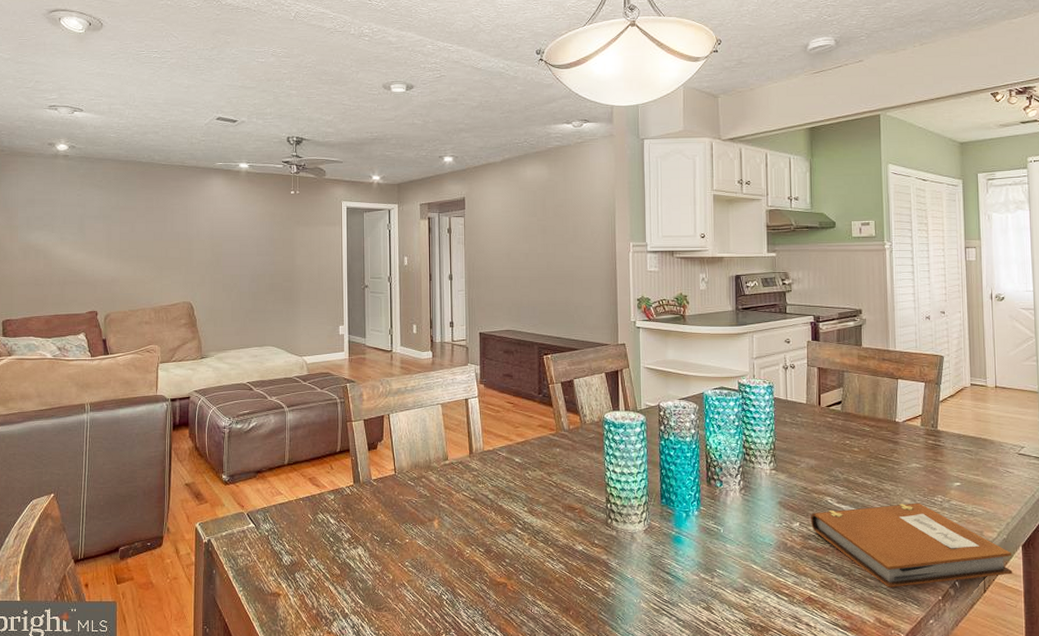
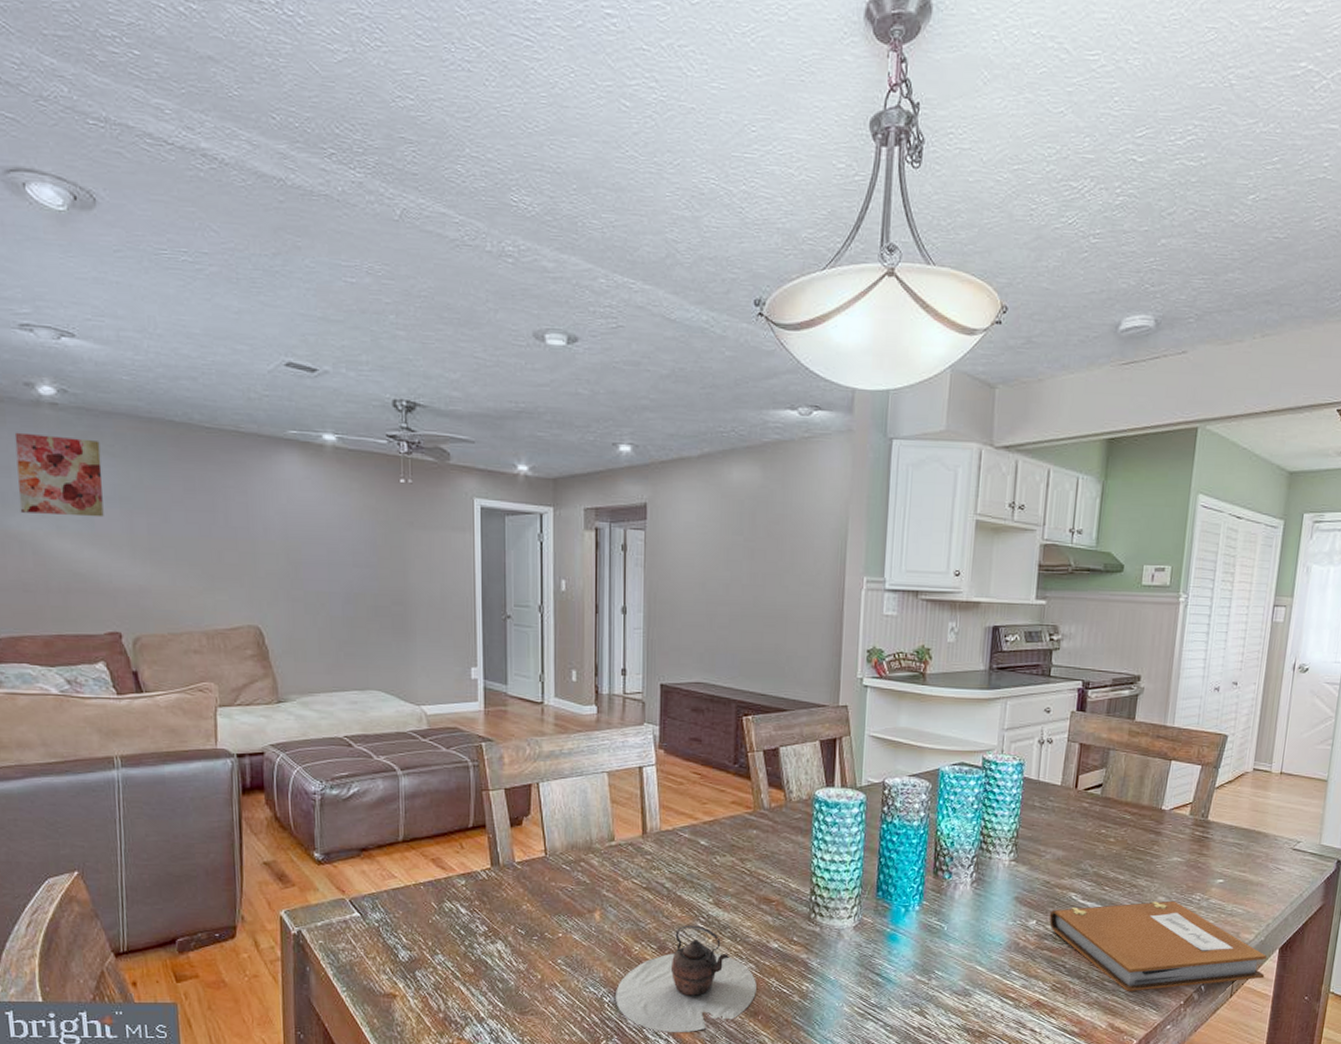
wall art: none [38,176,93,231] -> present [14,432,104,518]
teapot: none [452,531,567,626] -> present [616,925,757,1032]

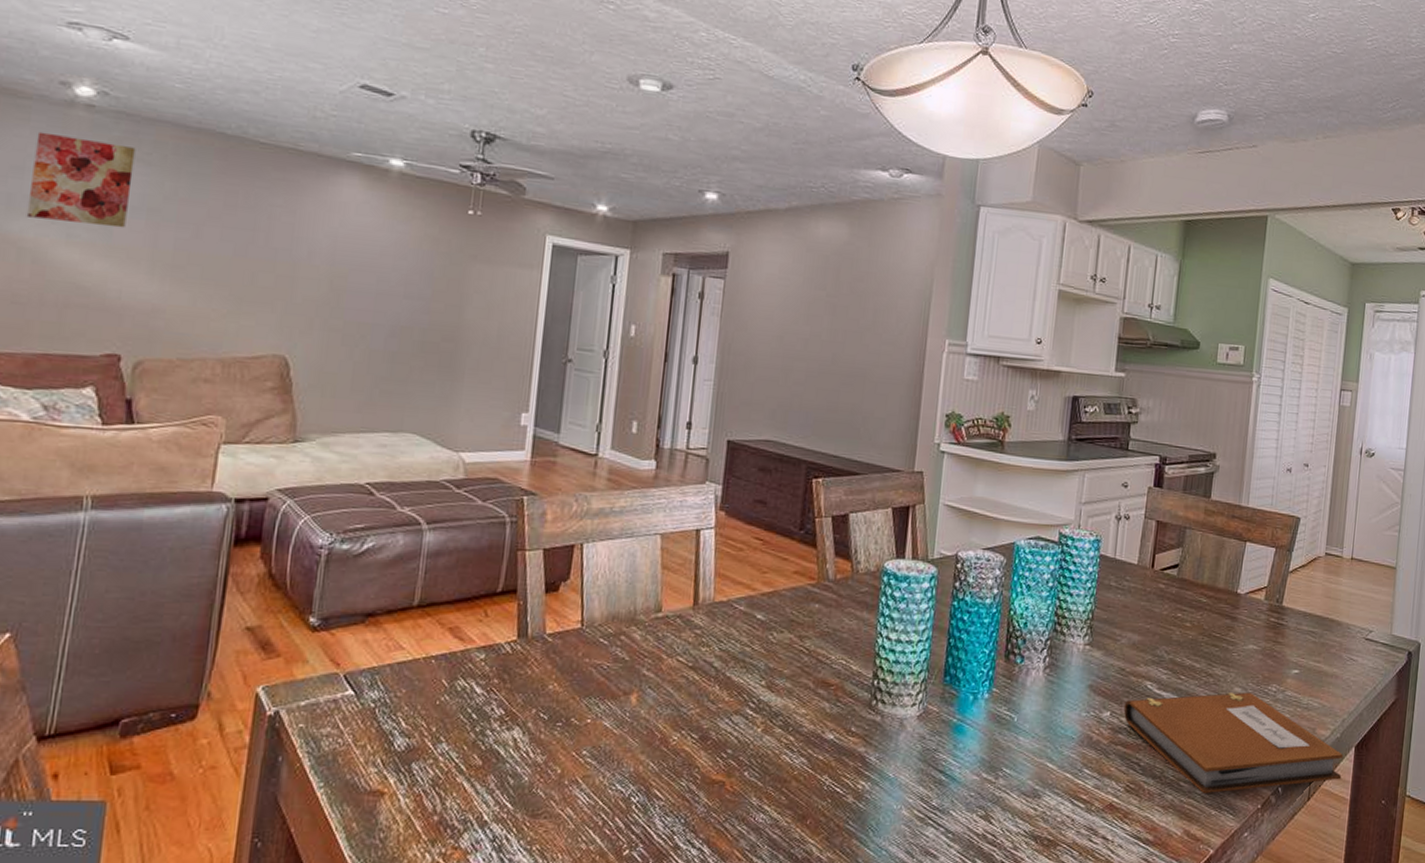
teapot: present [616,925,757,1032] -> none [645,711,807,840]

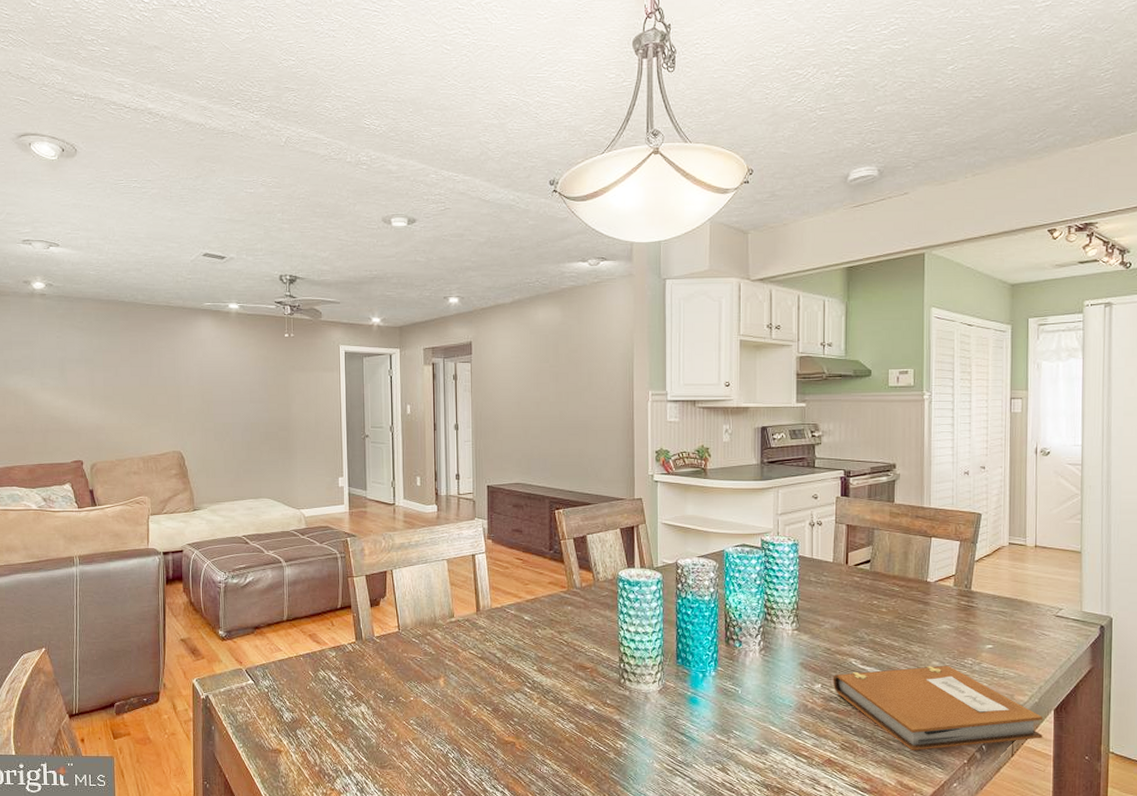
wall art: present [26,131,136,228] -> none [15,316,74,375]

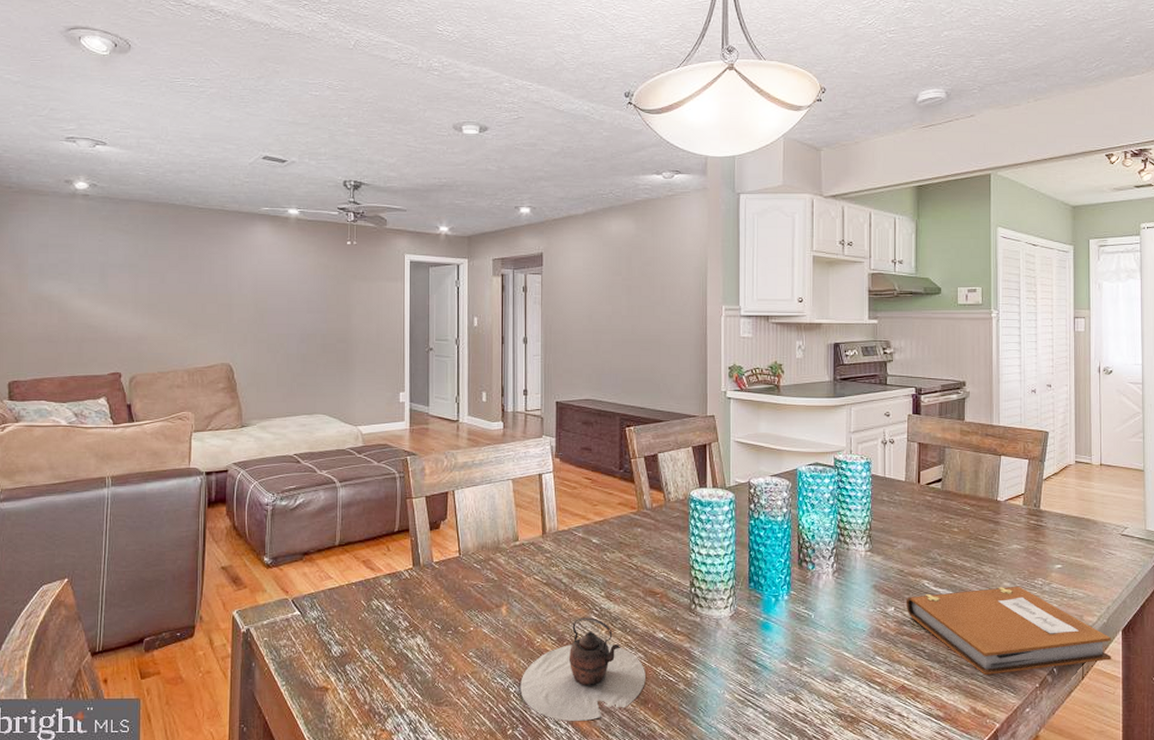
teapot: none [458,690,577,785] -> present [520,617,645,721]

